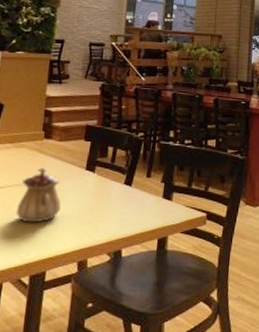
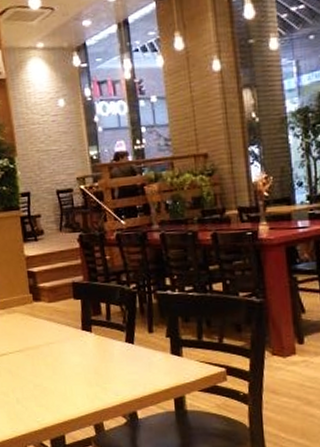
teapot: present [16,168,61,223] -> none [22,331,66,388]

